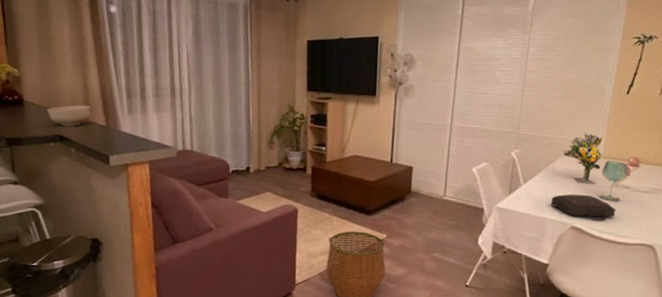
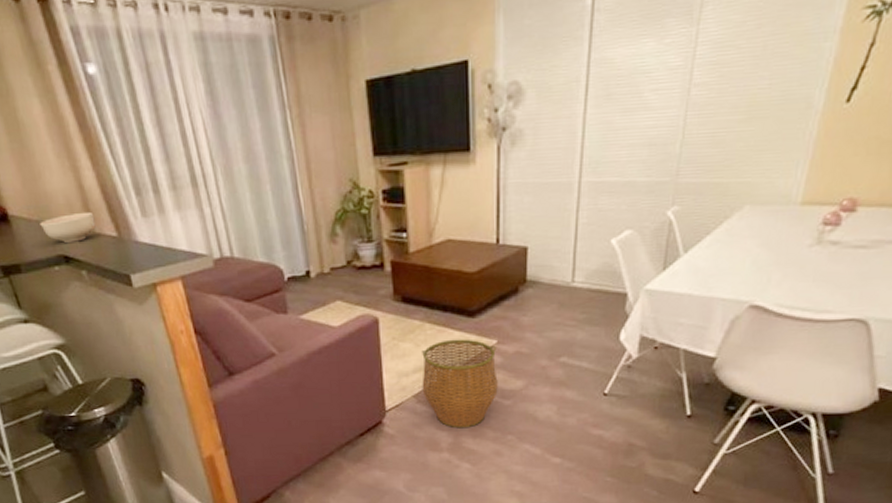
laptop bag: present [550,194,616,222] -> none [721,259,816,295]
bouquet: present [563,133,603,184] -> none [743,170,804,244]
wine glass: present [600,161,628,201] -> none [793,206,839,265]

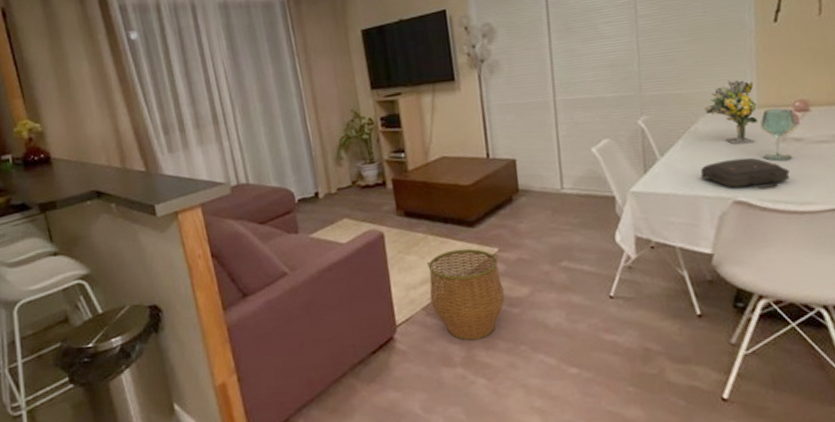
bowl: present [40,211,96,244] -> none [78,151,127,180]
laptop bag: none [721,259,816,295] -> present [700,157,791,190]
bouquet: none [743,170,804,244] -> present [704,80,758,144]
wine glass: none [793,206,839,265] -> present [760,108,797,161]

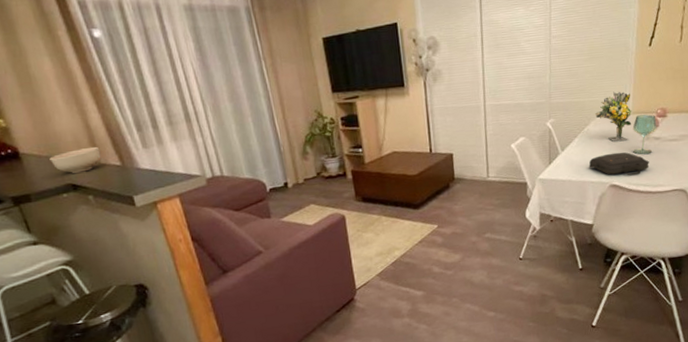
bowl: none [78,151,127,180] -> present [49,146,101,174]
basket: present [427,248,505,341] -> none [381,226,442,298]

